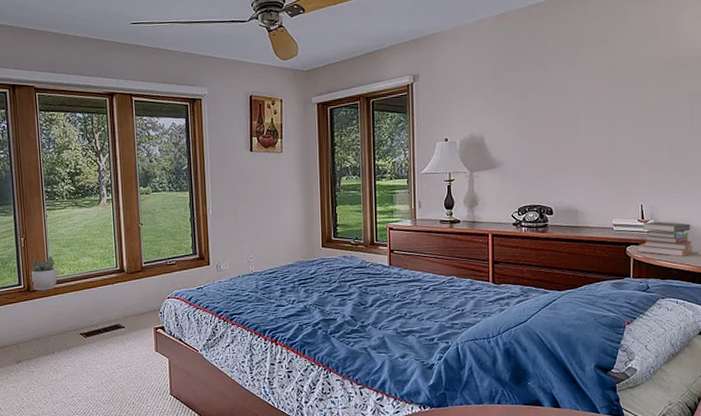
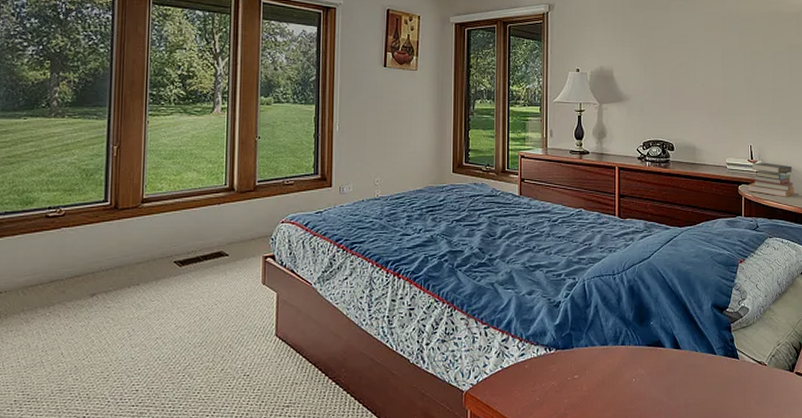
succulent plant: present [29,257,58,291] -> none [119,169,155,209]

